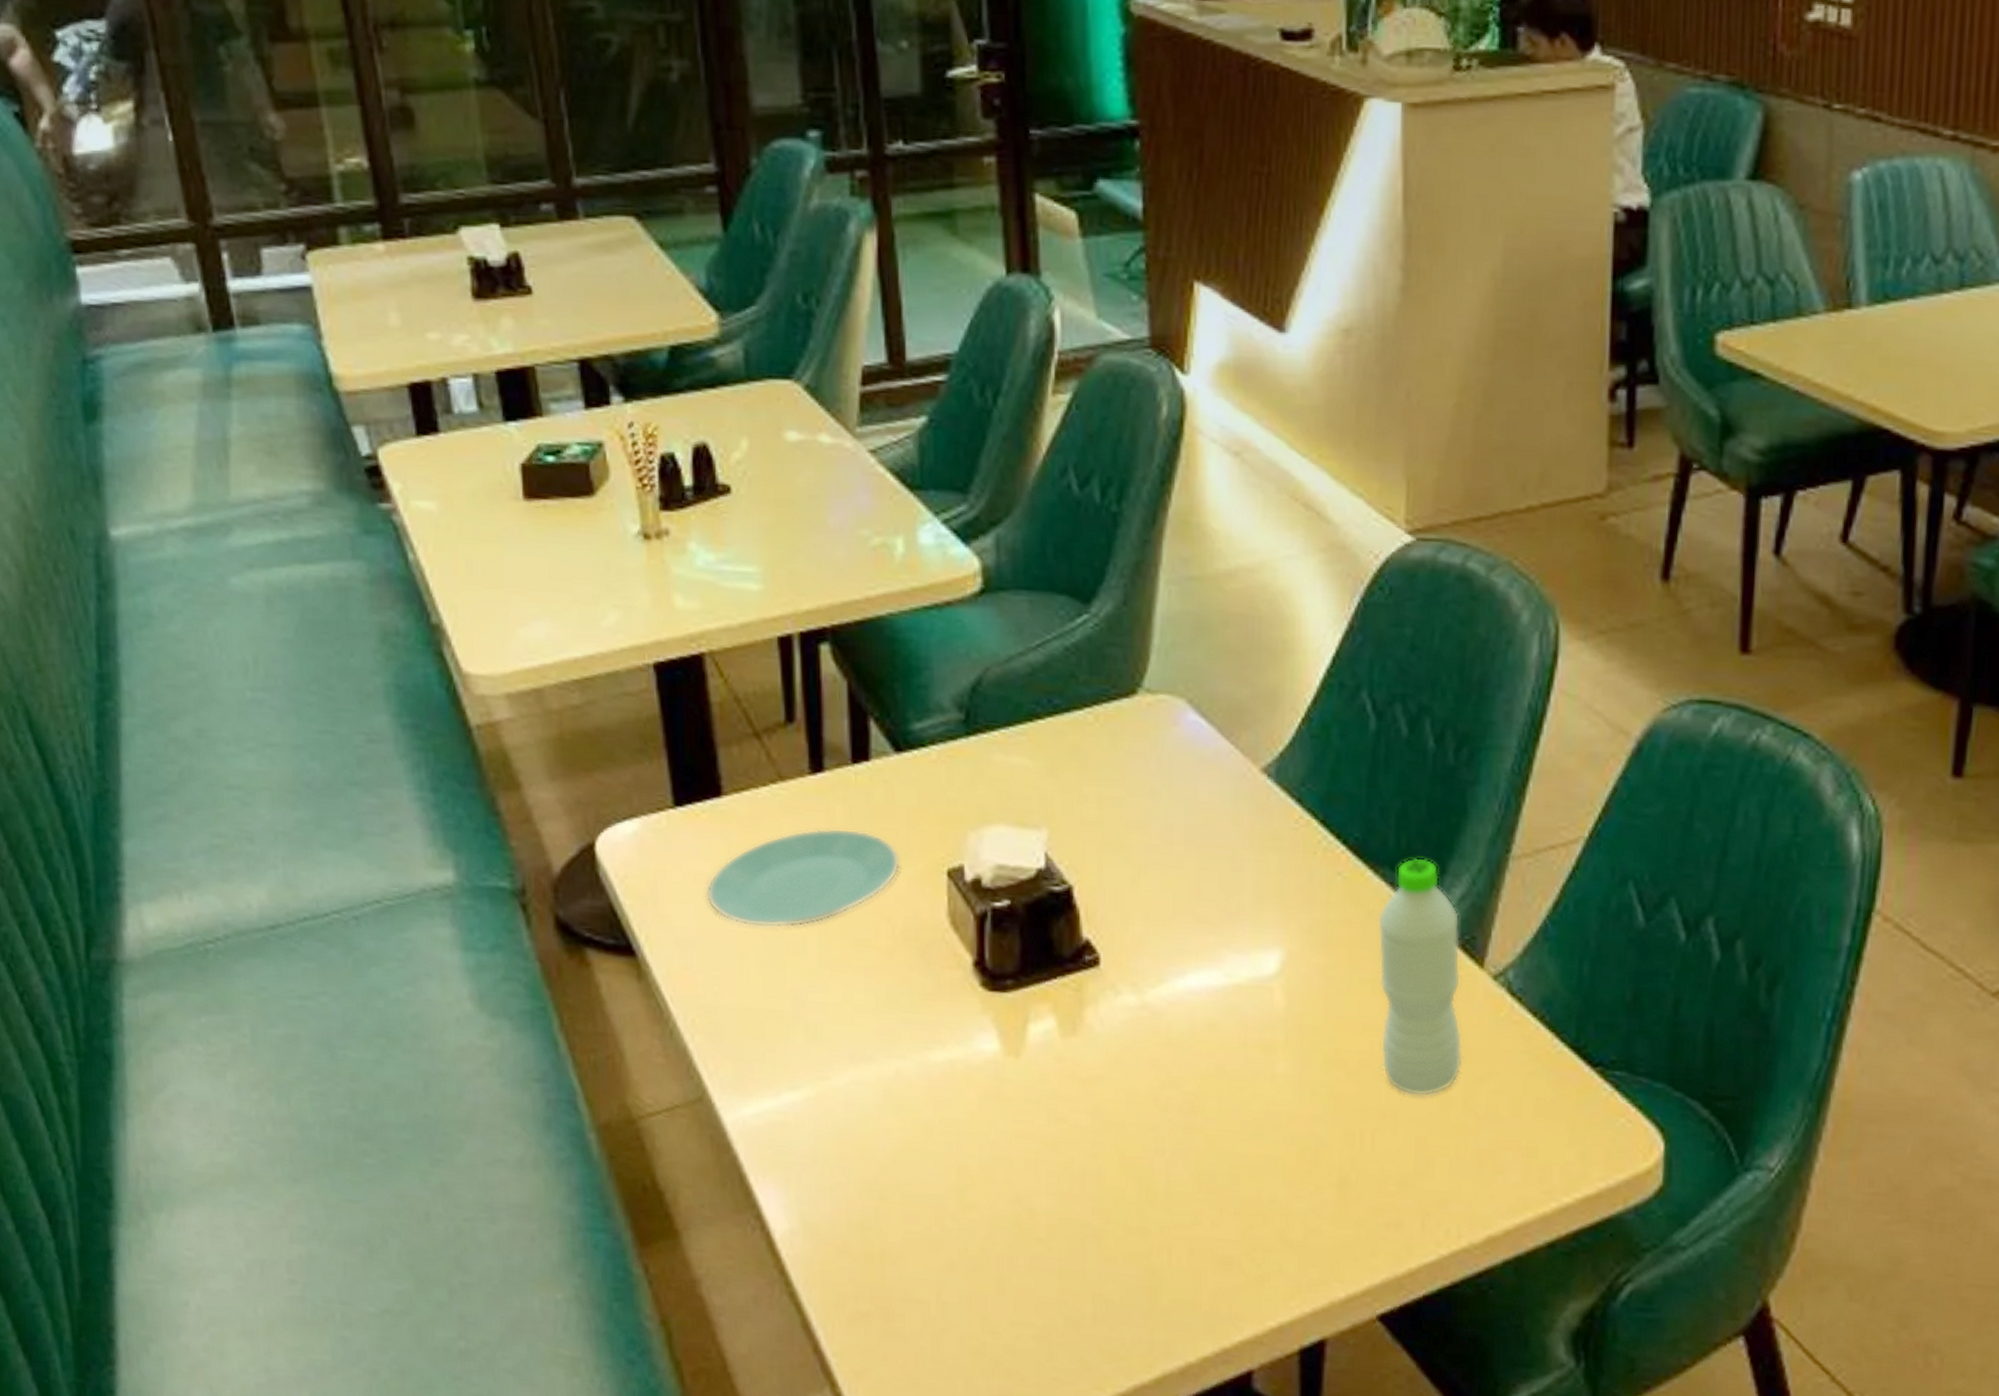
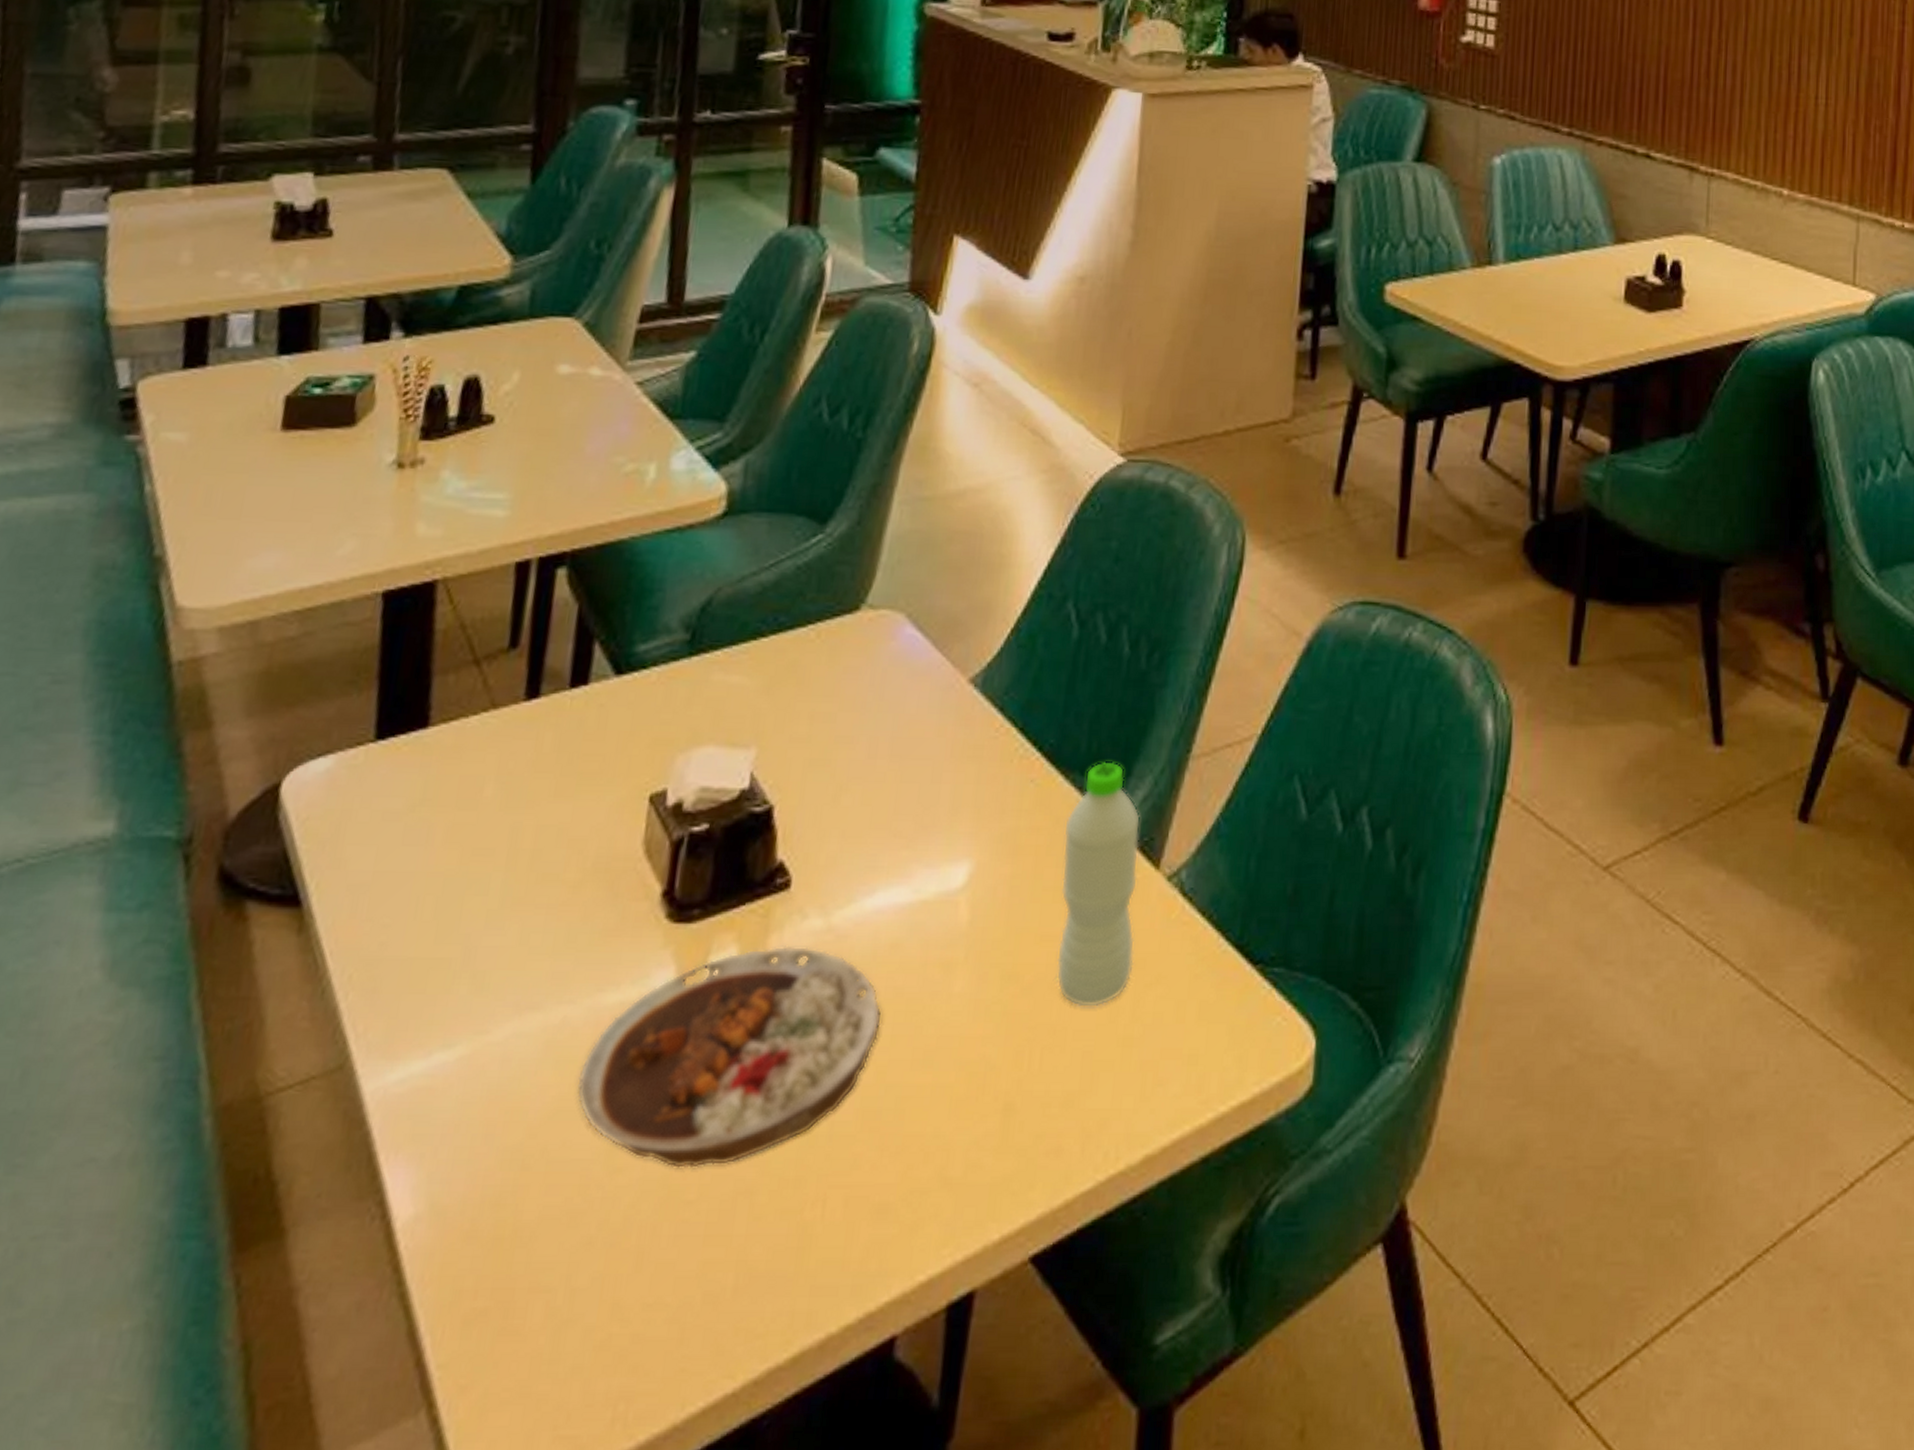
plate: present [705,828,900,928] -> none [391,756,603,867]
plate: none [919,1018,1206,1211] -> present [576,945,882,1169]

